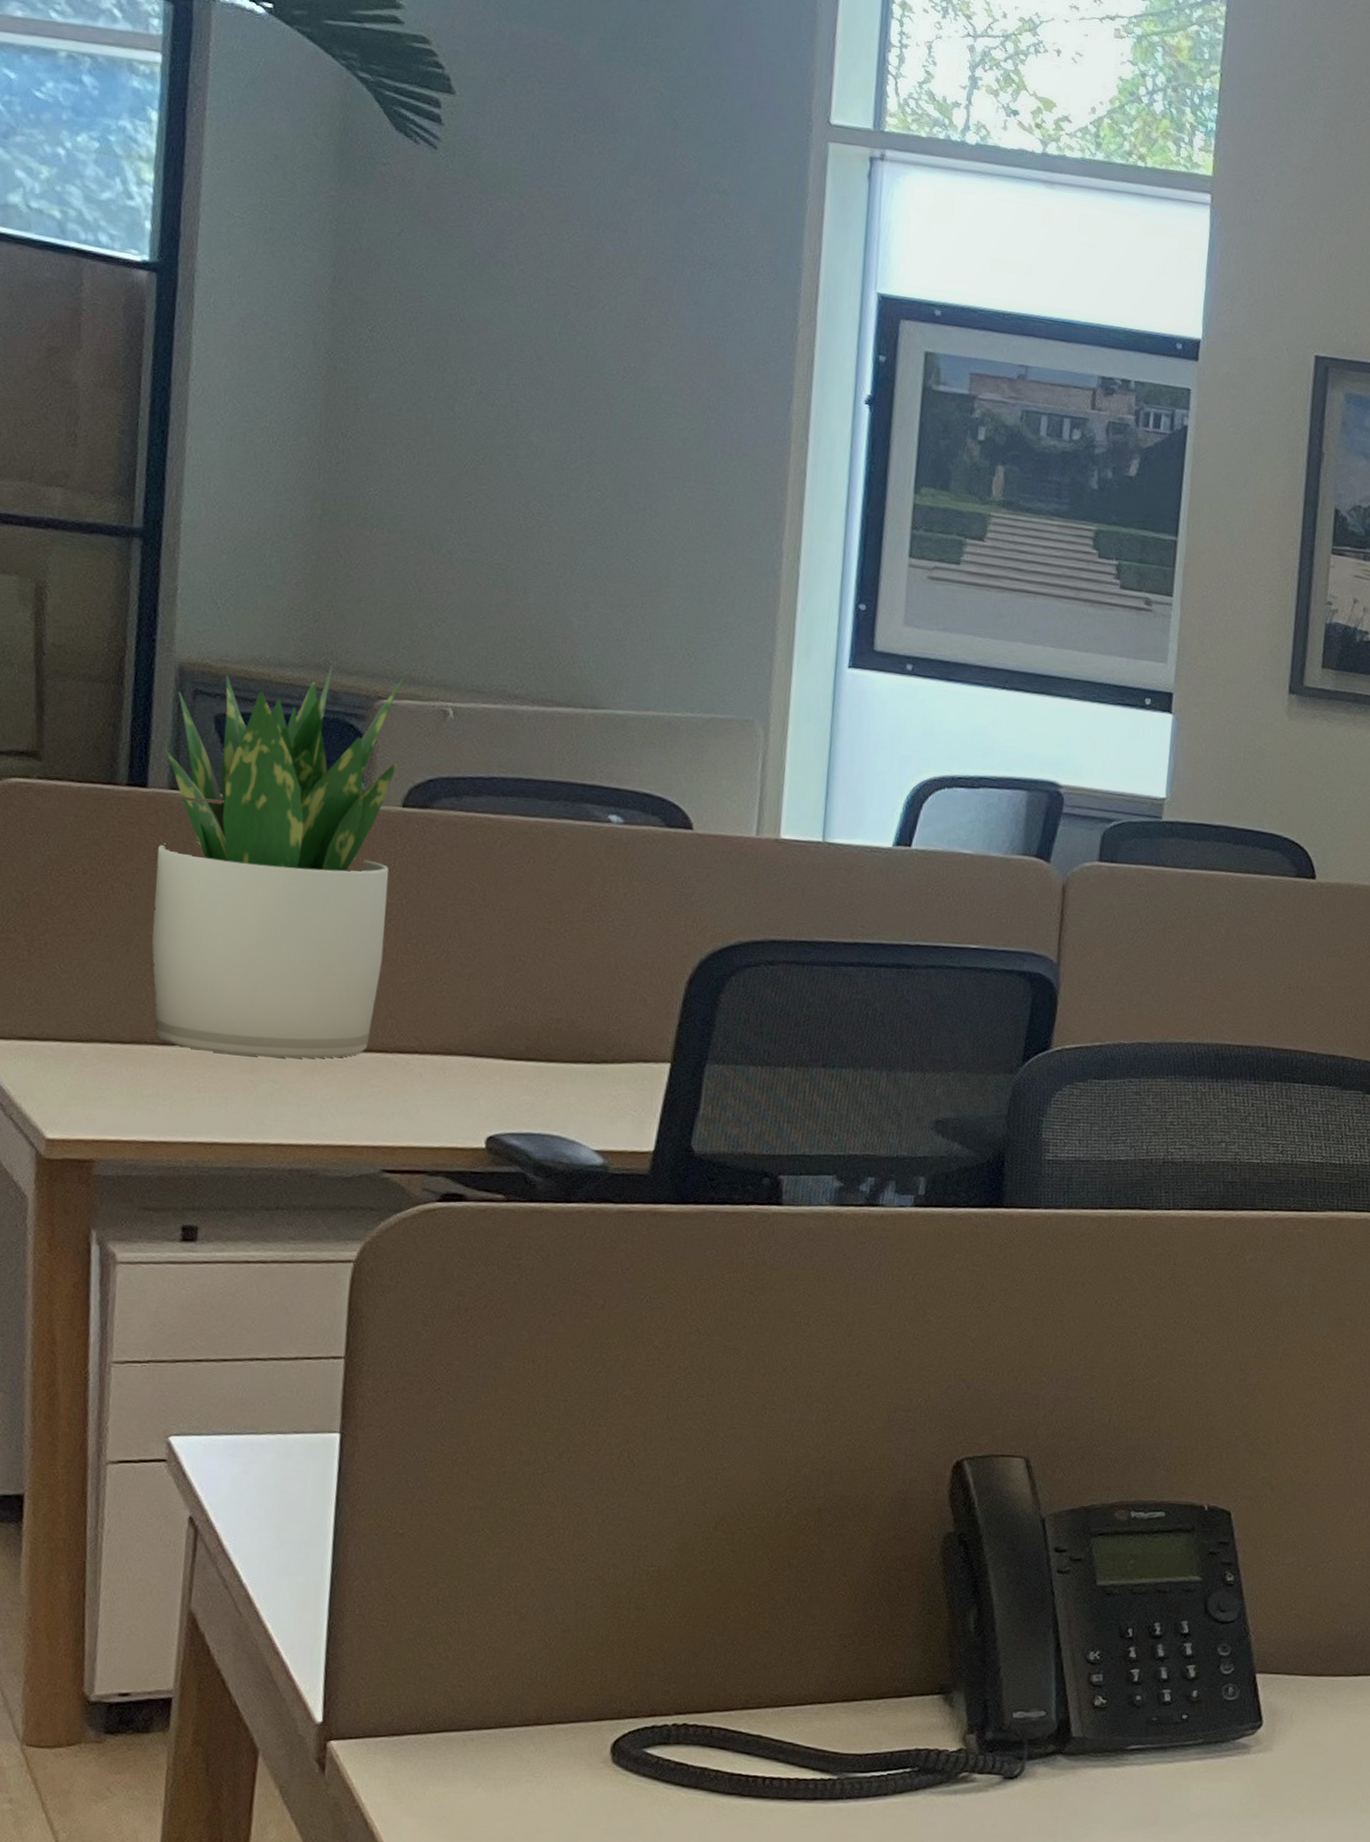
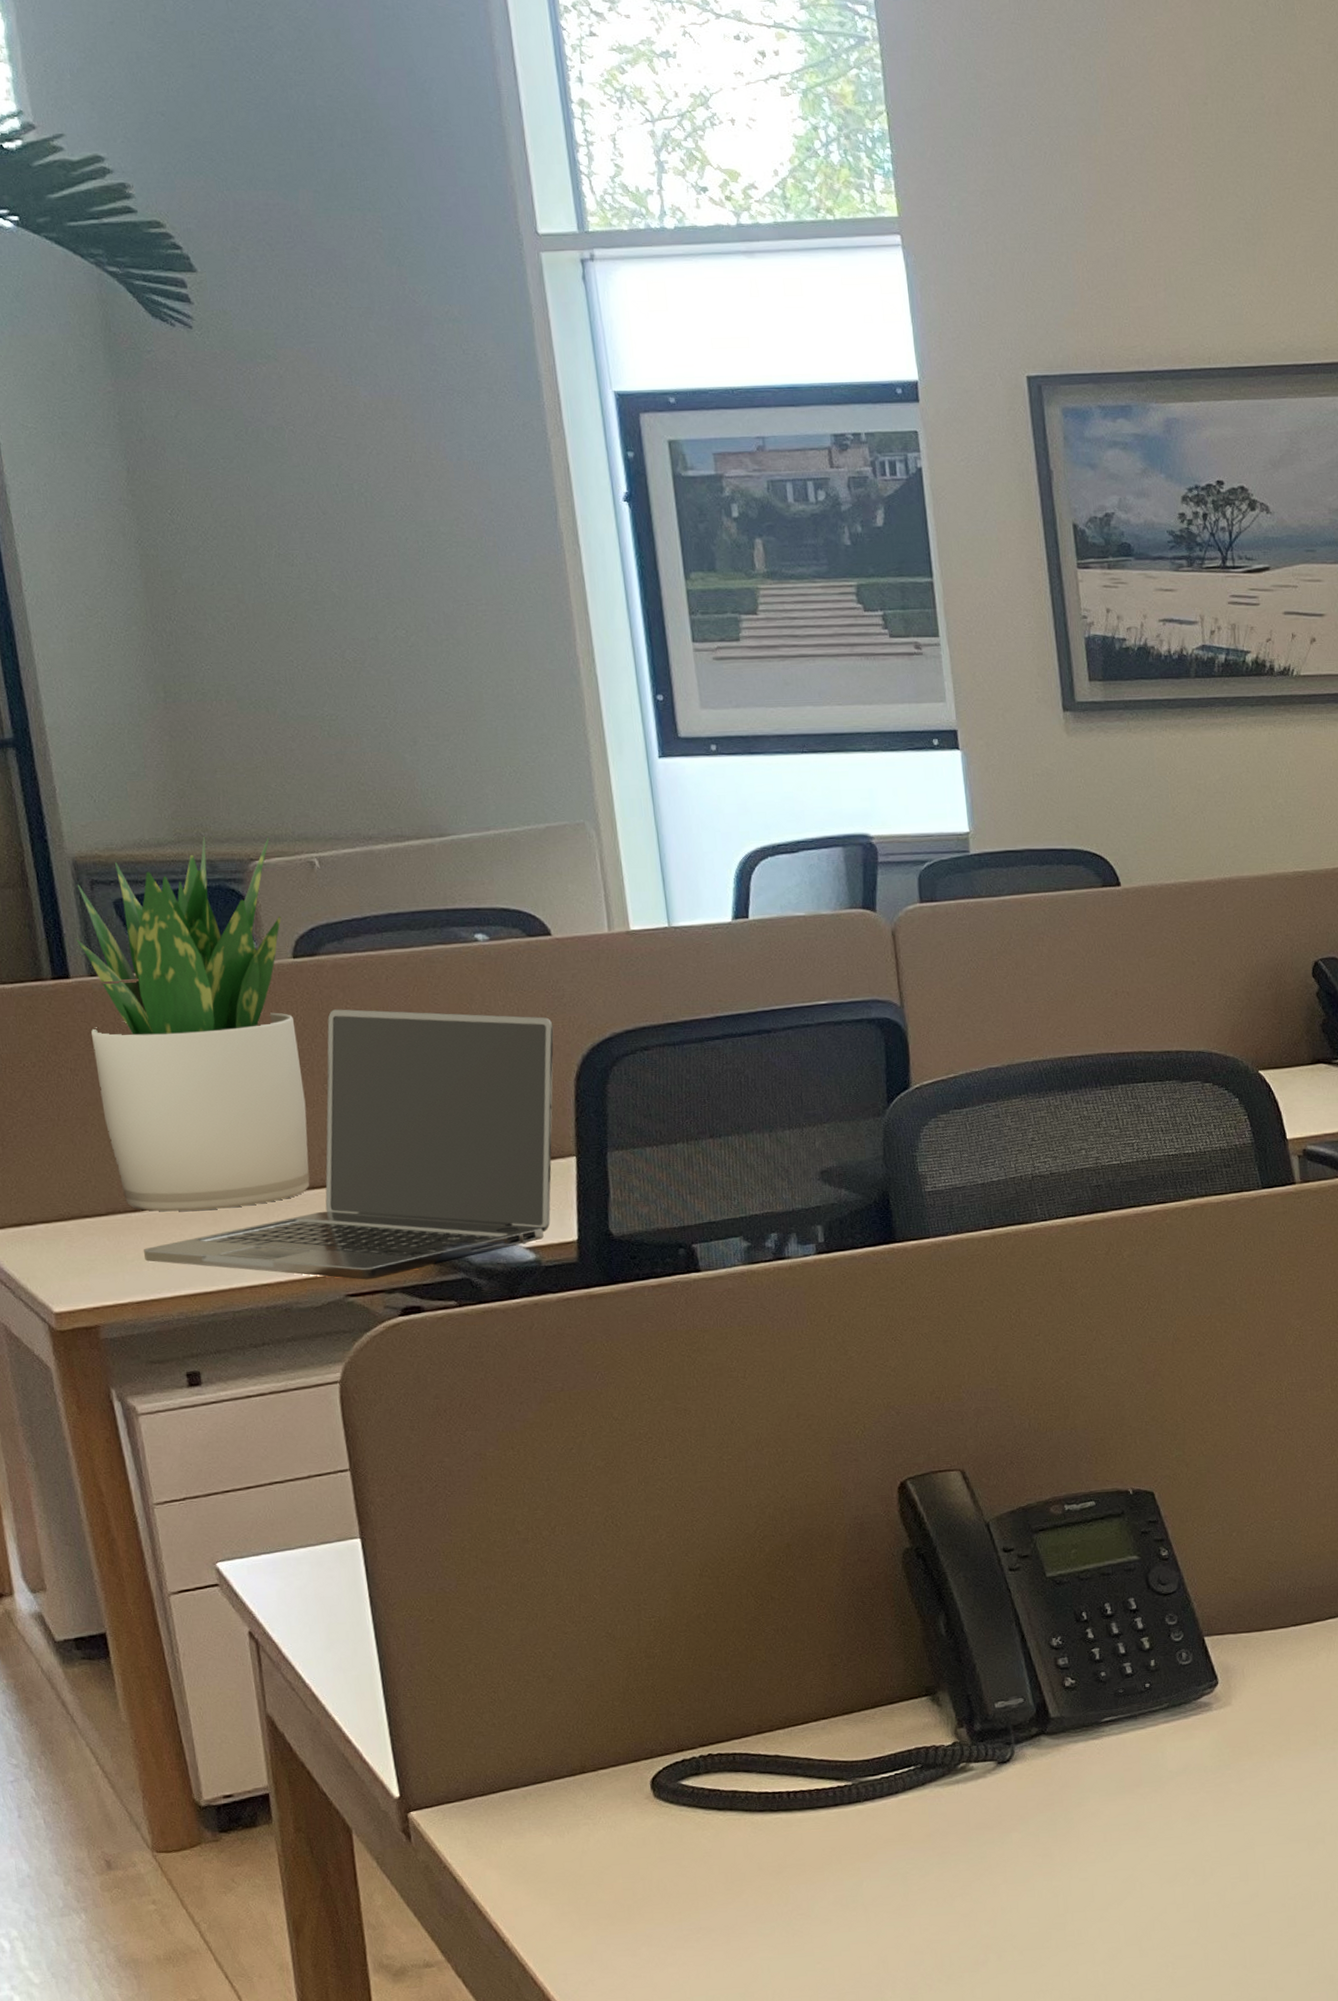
laptop: none [162,867,675,1158] -> present [143,1009,554,1280]

